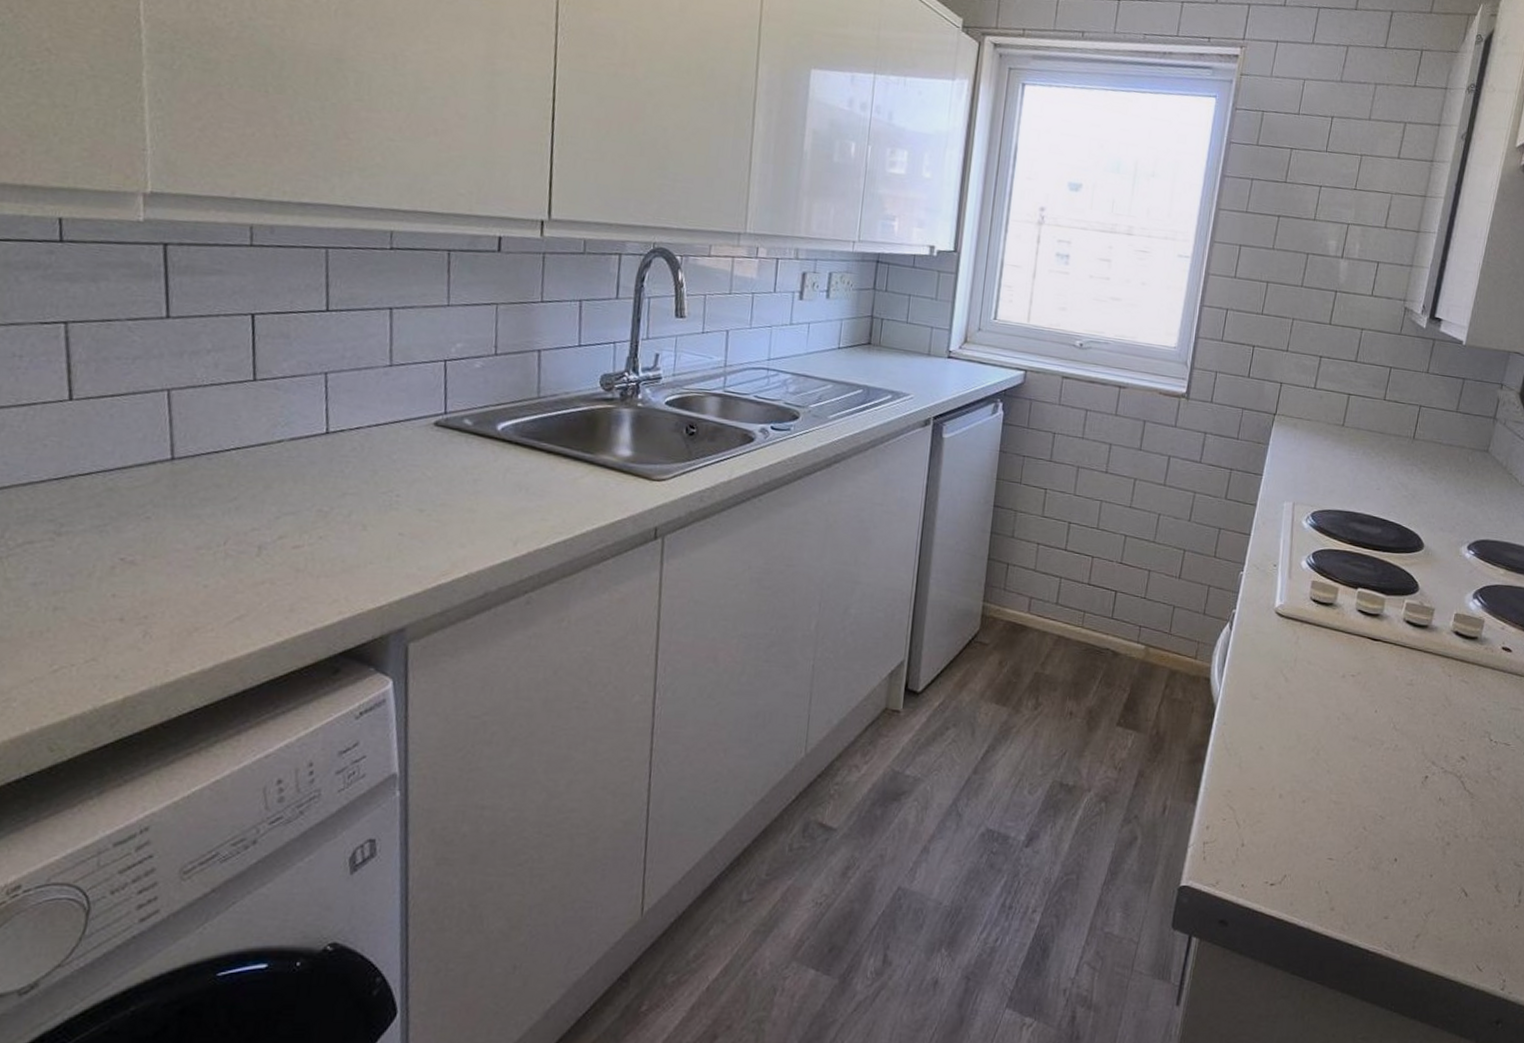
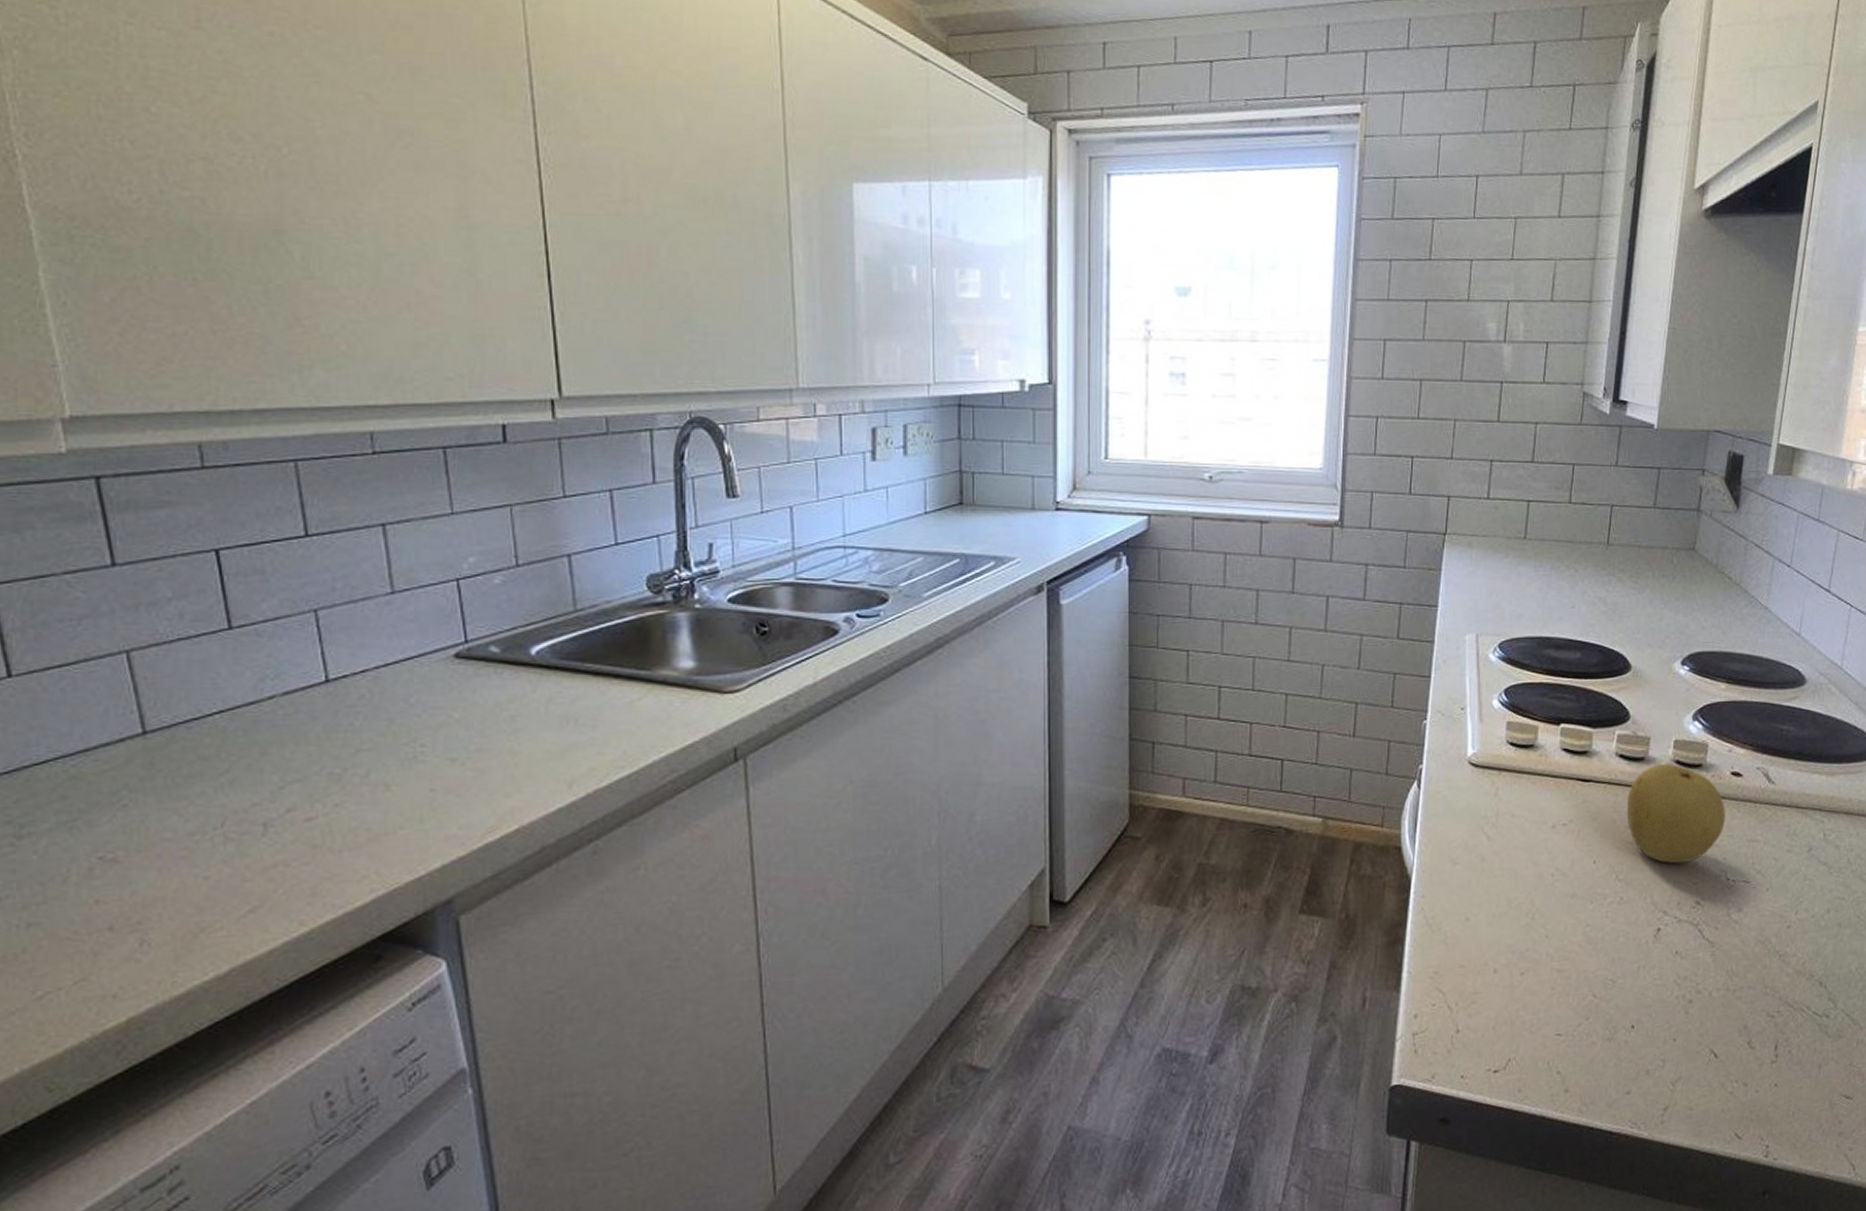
fruit: none [1407,633,1494,722] -> present [1626,764,1726,864]

